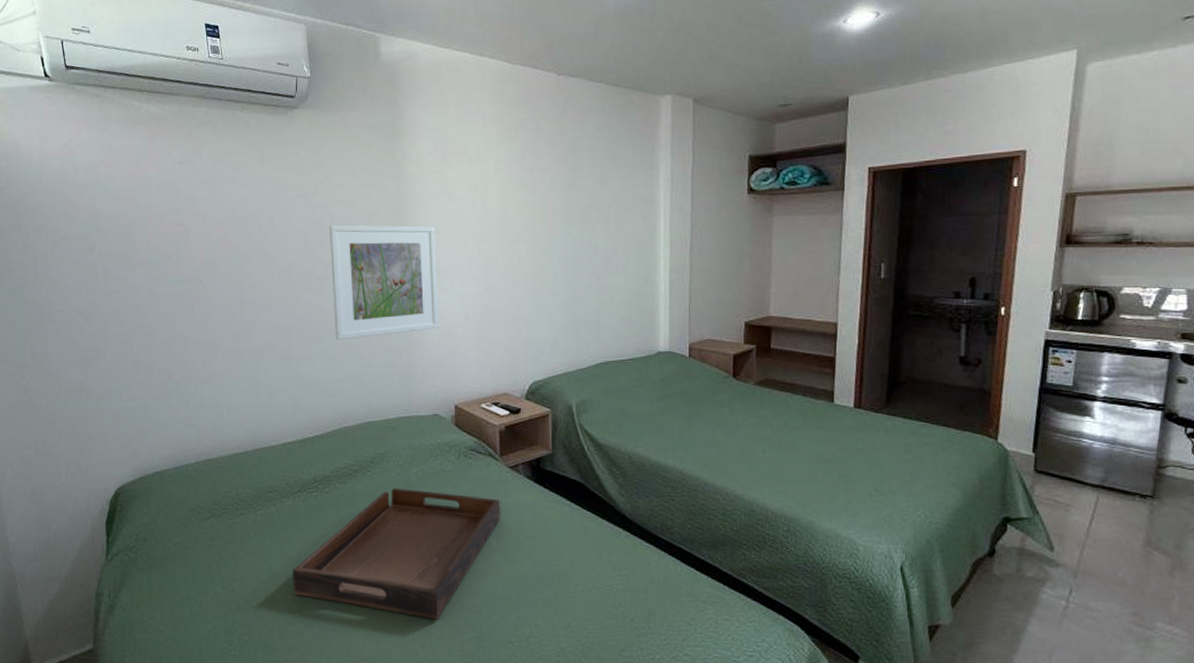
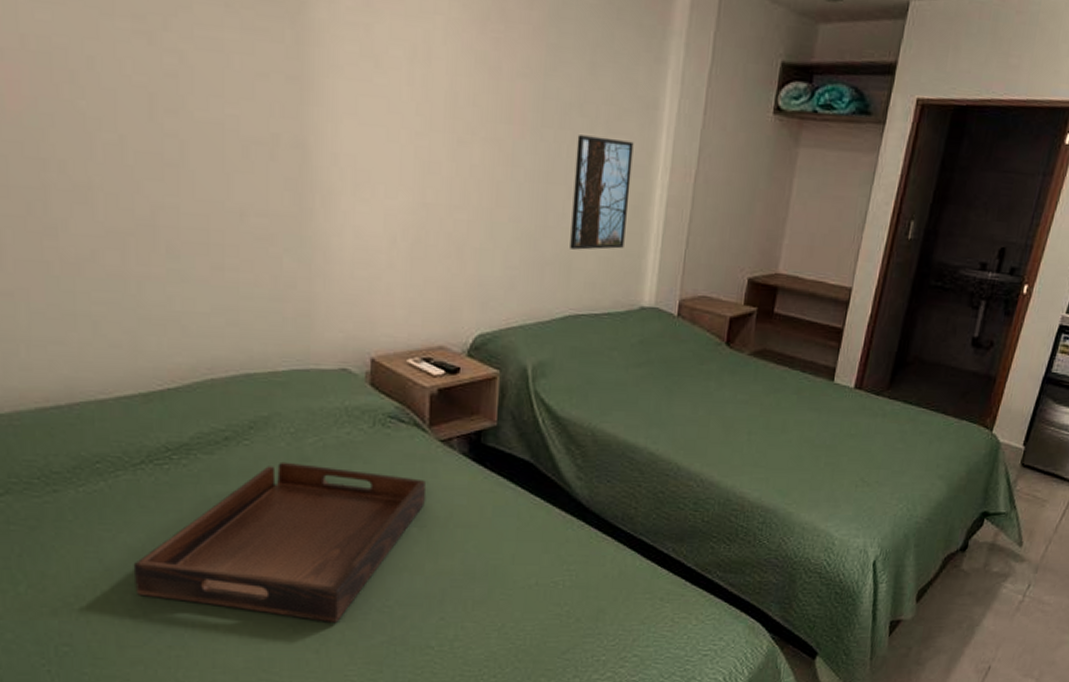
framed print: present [328,224,439,341] -> none [186,84,354,258]
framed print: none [596,227,640,312] -> present [570,135,634,250]

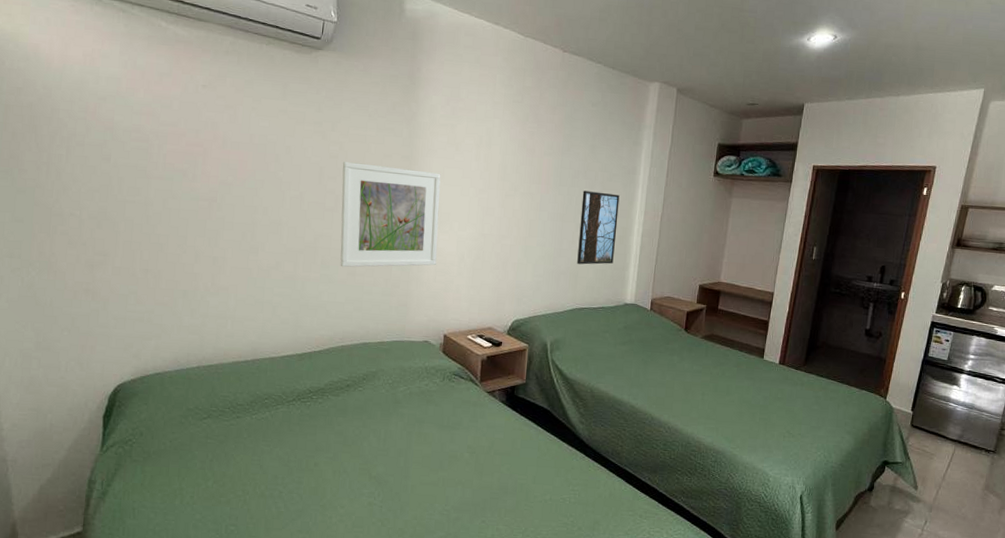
serving tray: present [133,461,427,622] -> none [281,403,476,520]
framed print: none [186,84,354,258] -> present [340,162,441,268]

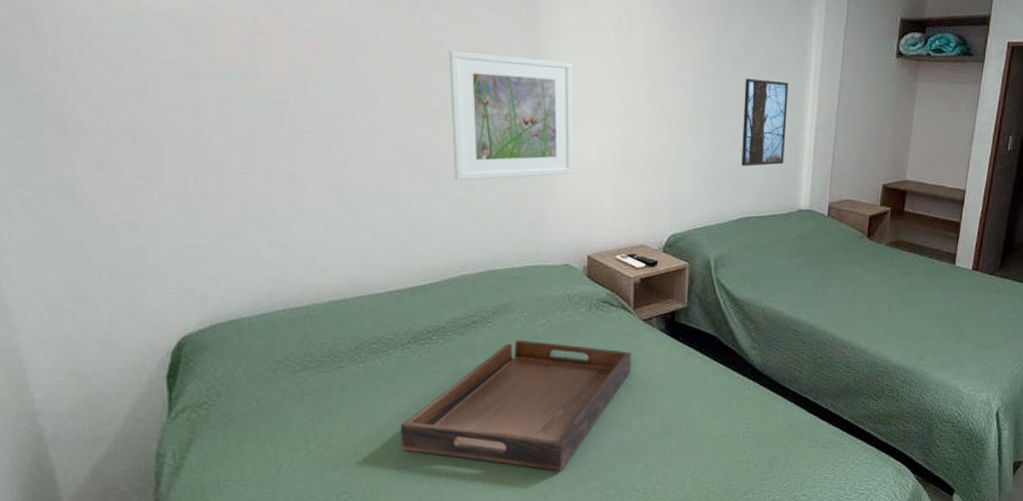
serving tray: none [281,403,476,520] -> present [400,339,632,471]

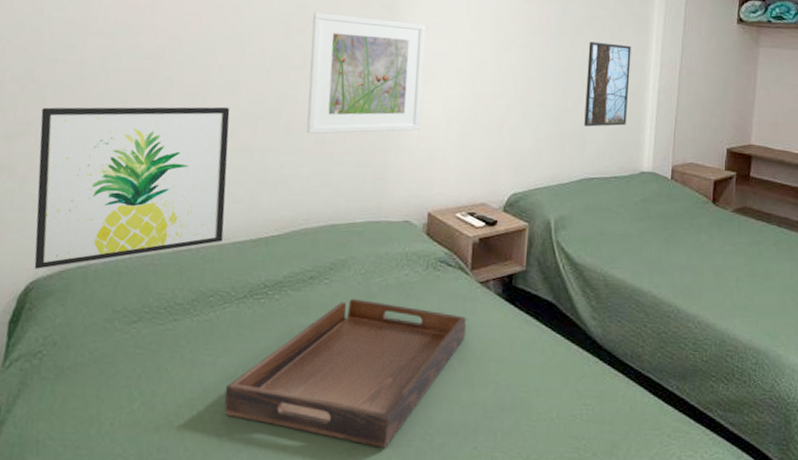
wall art: none [160,154,379,325] -> present [34,106,230,269]

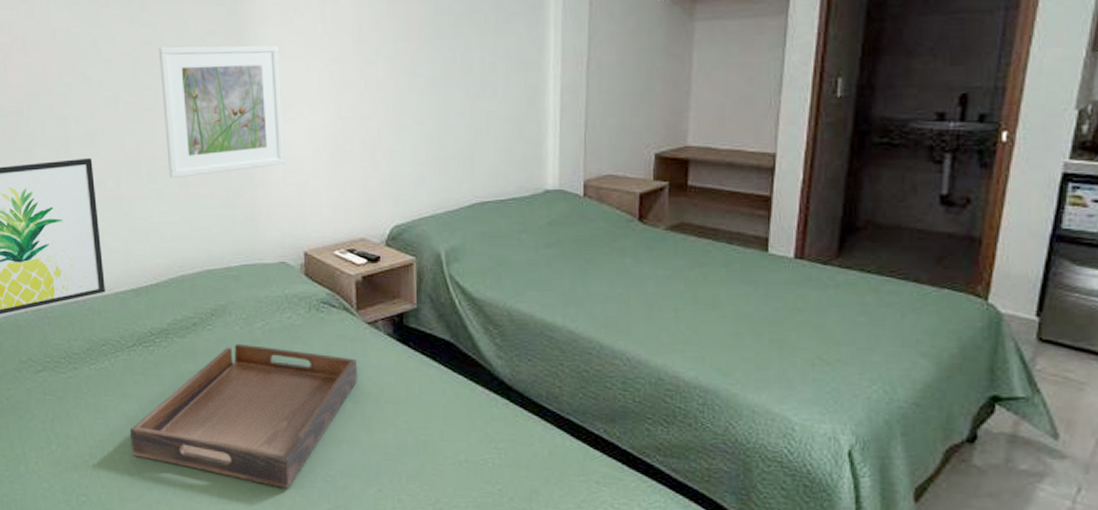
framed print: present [584,42,631,127] -> none [469,40,524,143]

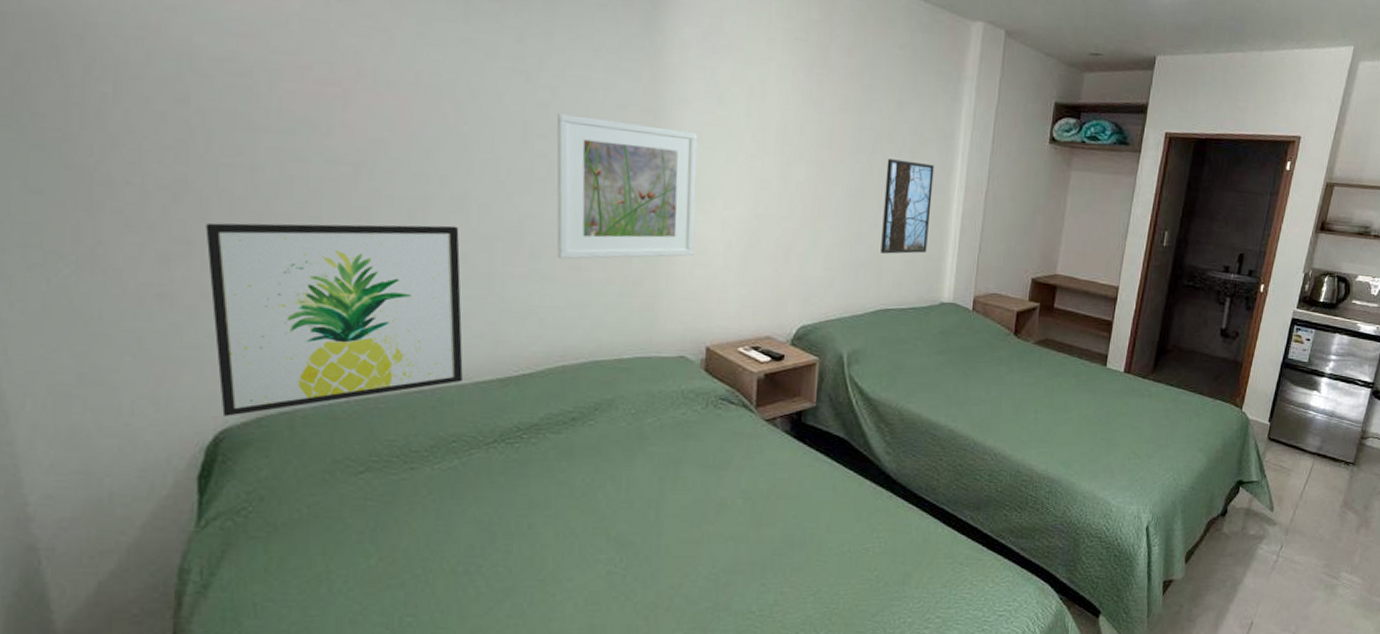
serving tray: present [129,343,358,489] -> none [479,440,752,590]
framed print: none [469,40,524,143] -> present [880,159,934,254]

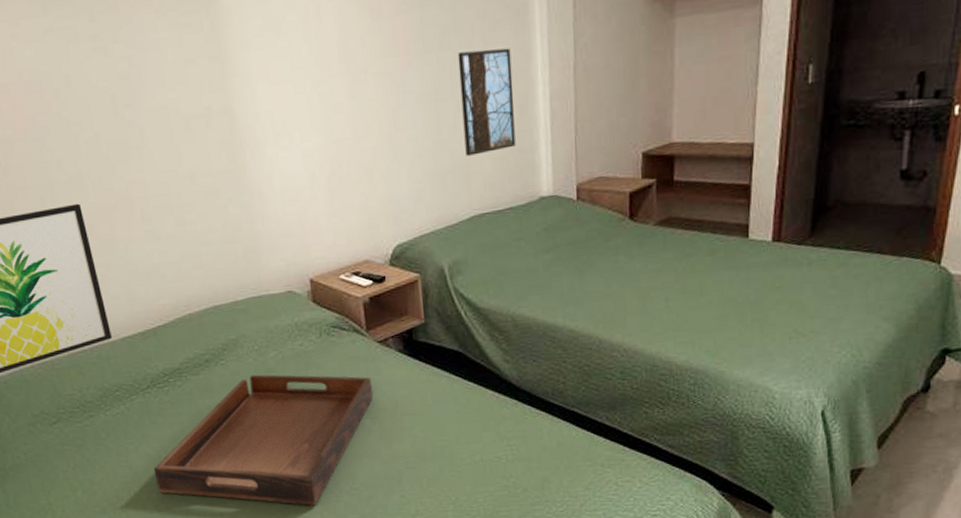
serving tray: none [479,440,752,590] -> present [153,374,374,506]
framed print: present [556,113,698,260] -> none [136,70,282,218]

